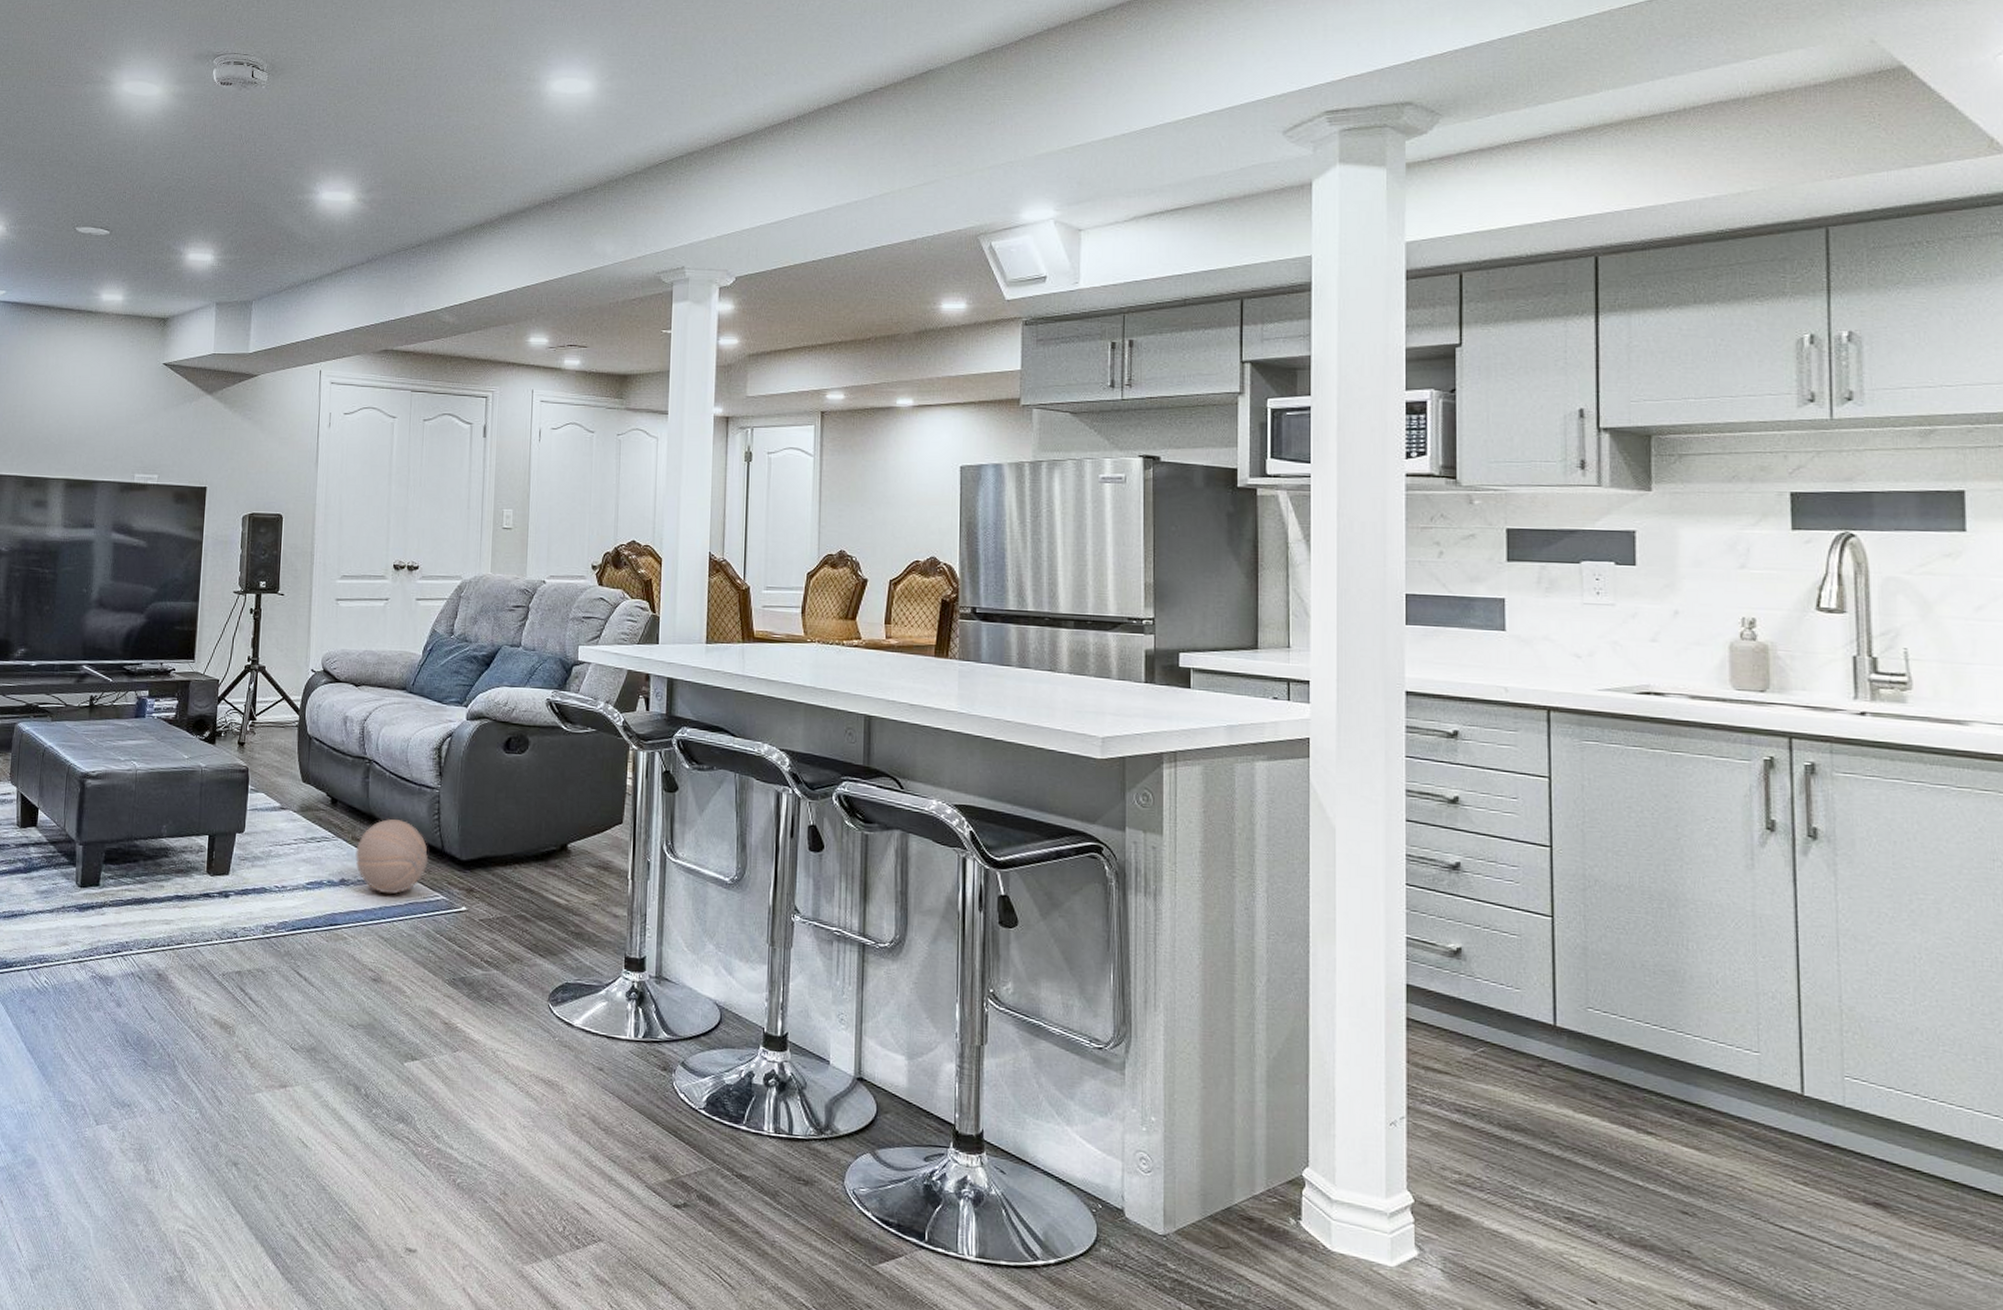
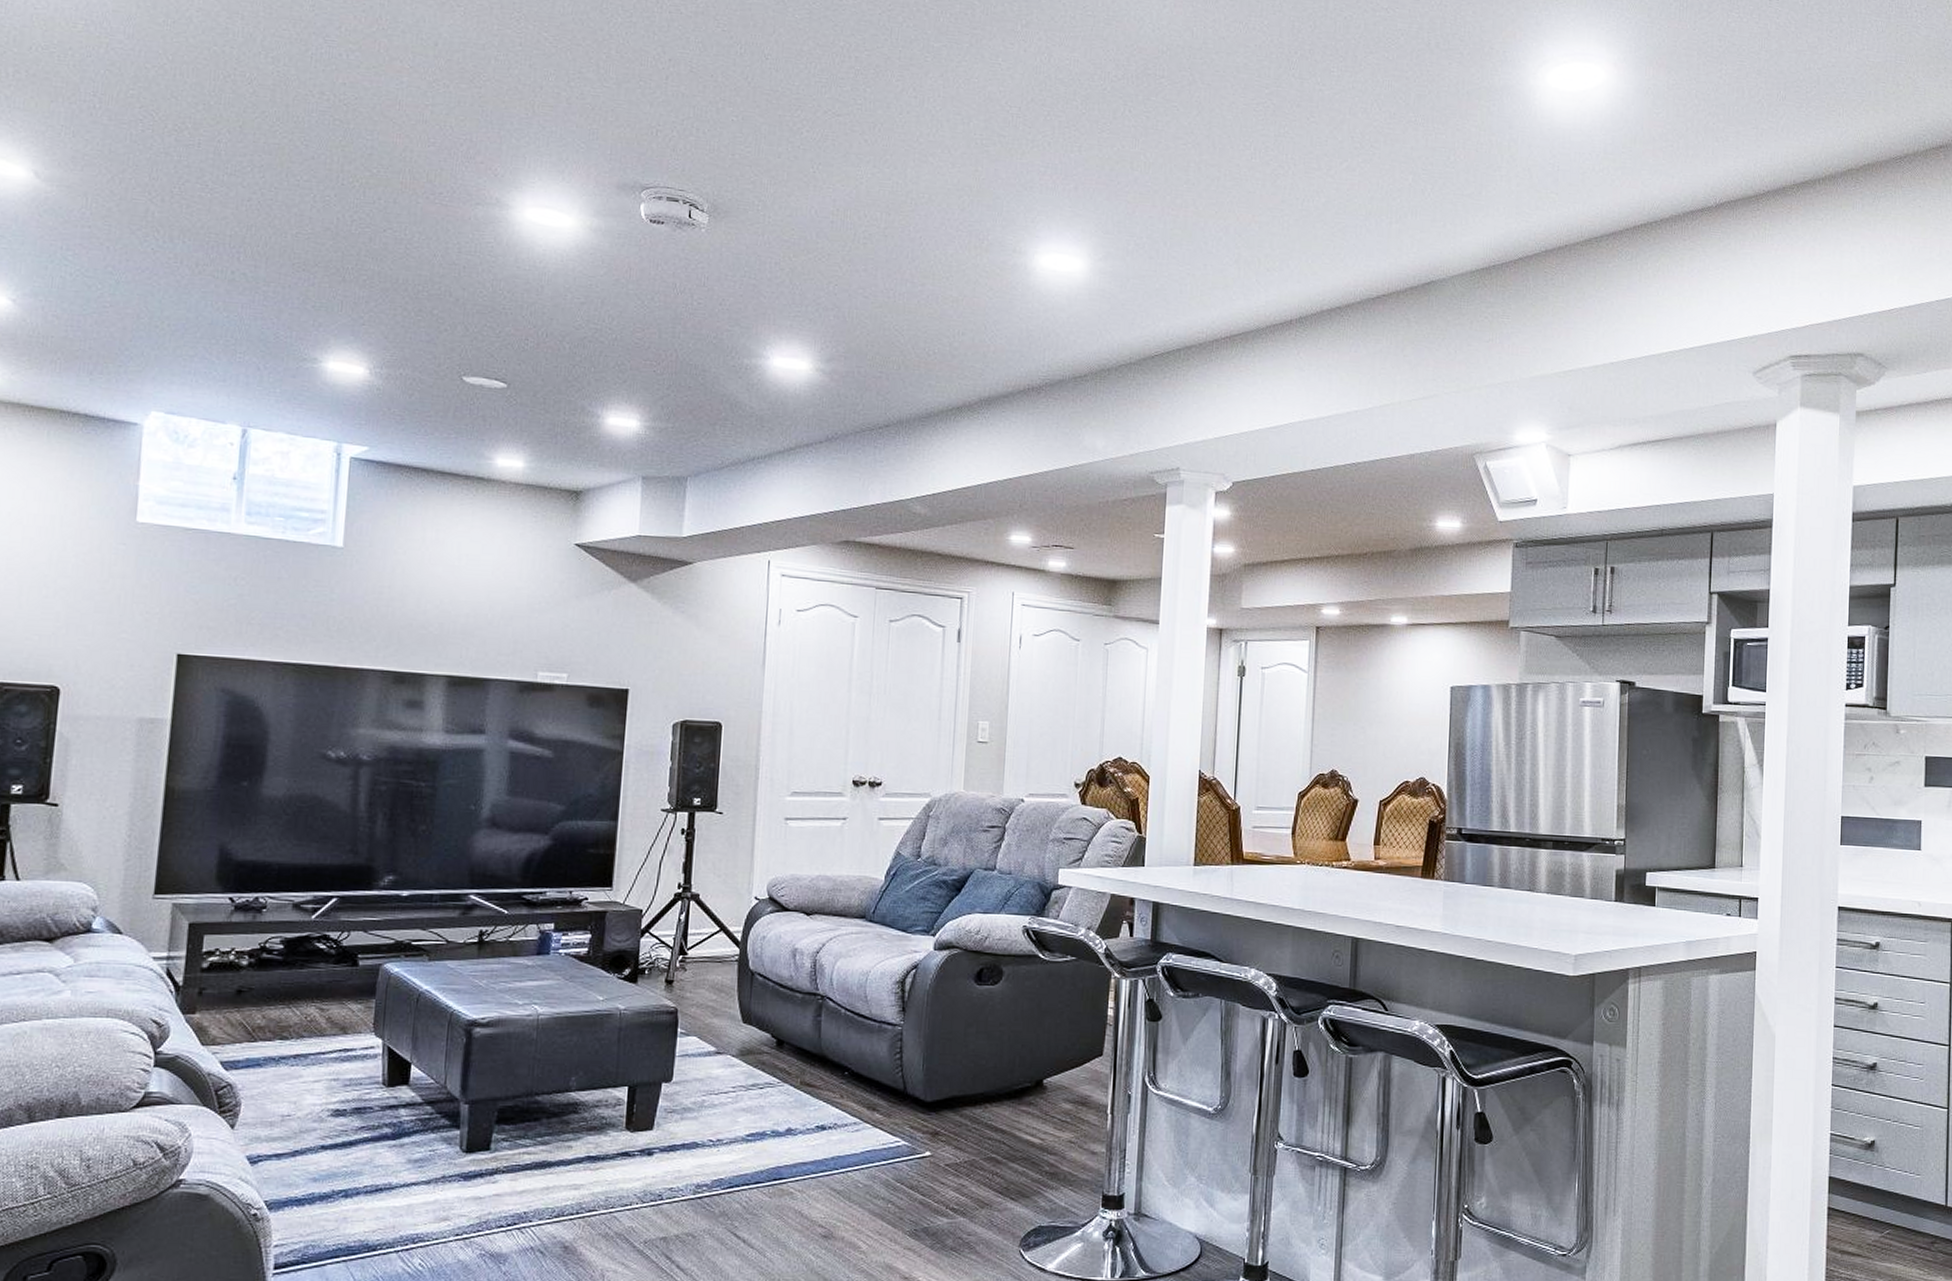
basketball: present [355,819,429,895] -> none [804,1060,889,1143]

